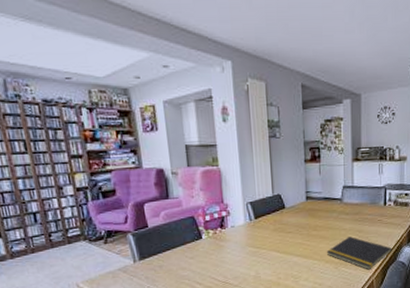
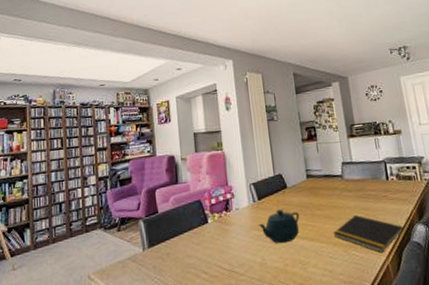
teapot: none [253,229,295,260] -> present [258,210,300,244]

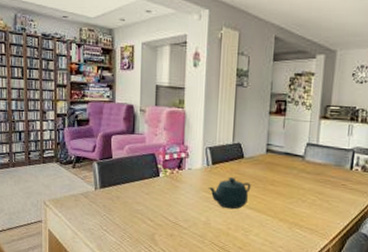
notepad: present [333,215,404,253] -> none [281,197,355,237]

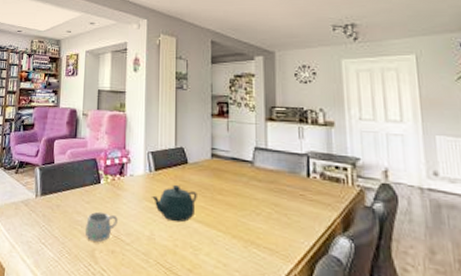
mug: none [145,201,176,227] -> present [84,211,118,242]

